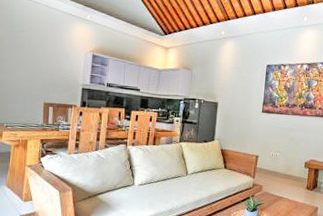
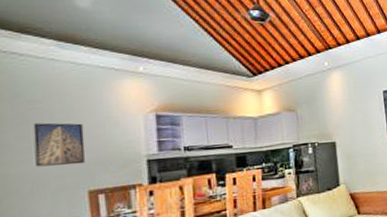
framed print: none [17,47,47,82] -> present [33,122,86,167]

